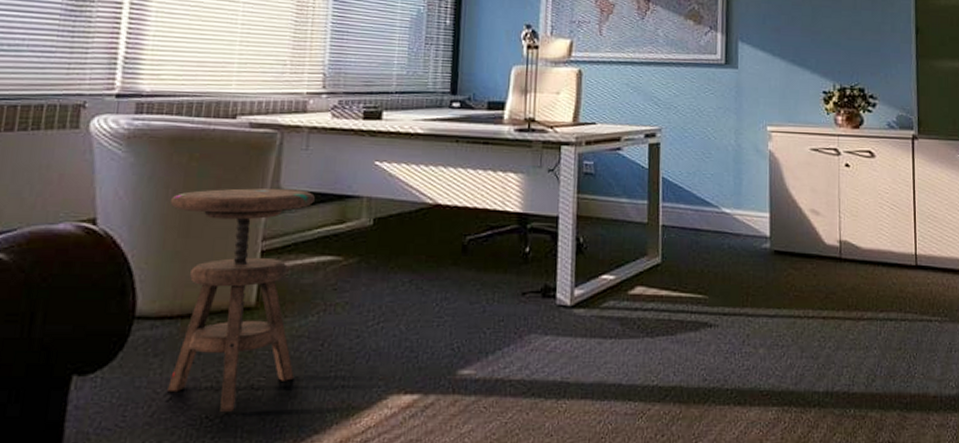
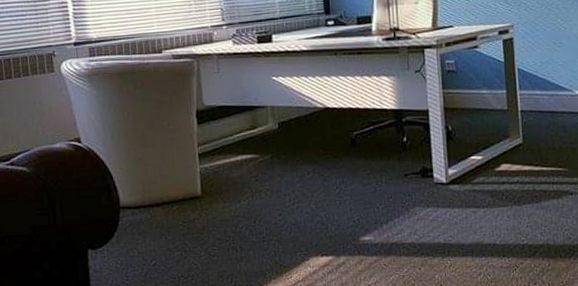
side table: present [168,188,315,413] -> none [127,105,238,273]

